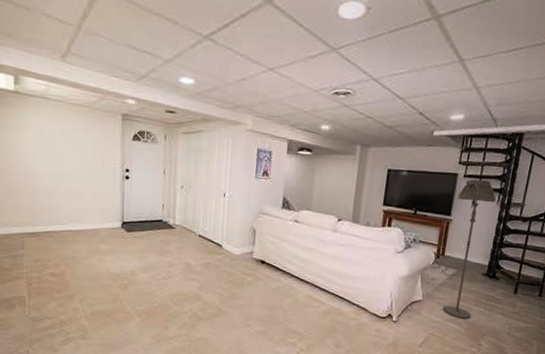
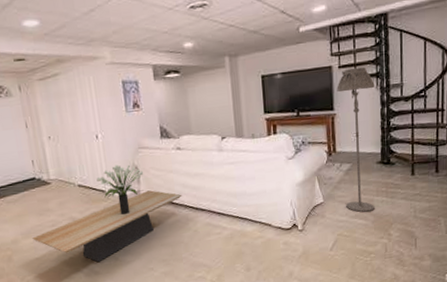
coffee table: none [149,253,291,309] -> present [32,190,182,263]
potted plant: none [216,224,260,271] -> present [96,164,144,215]

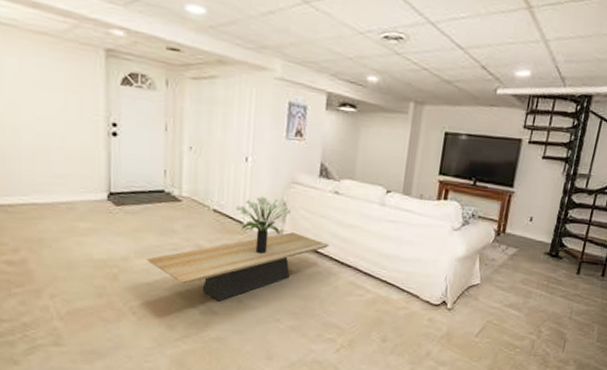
floor lamp: present [337,66,375,212] -> none [502,146,562,303]

